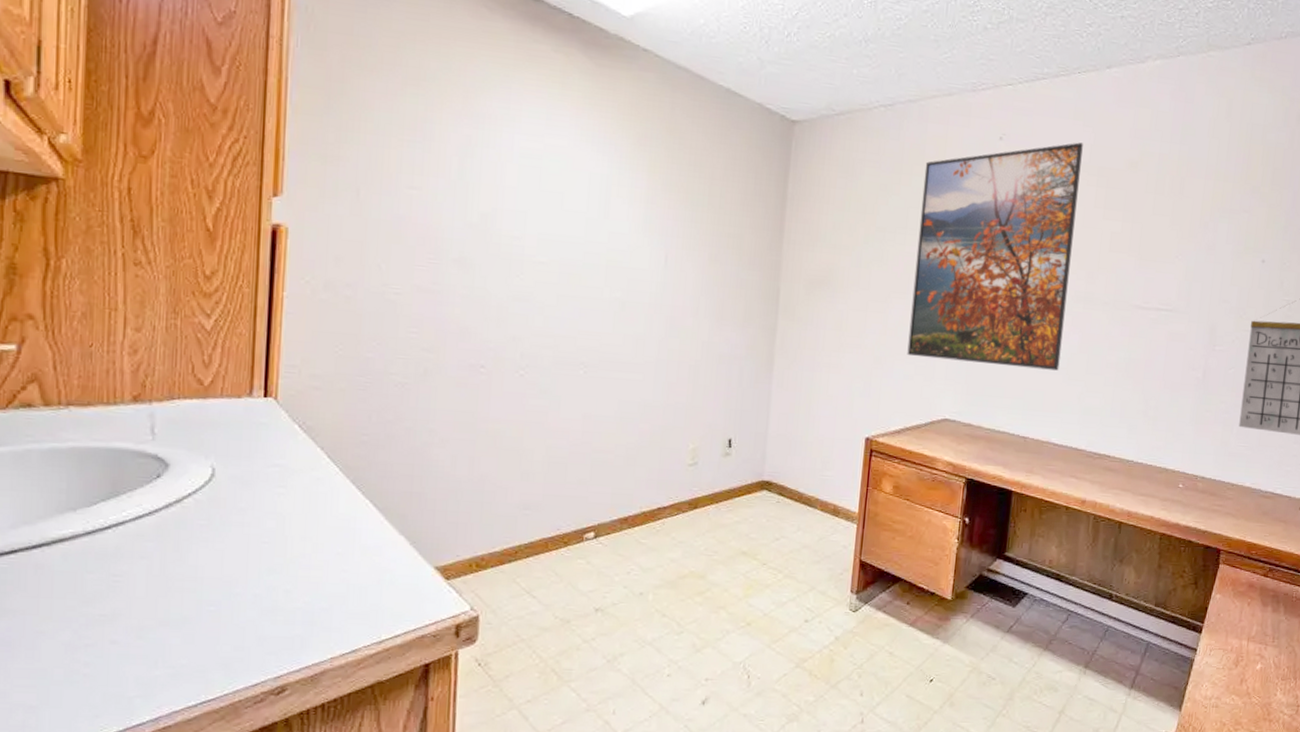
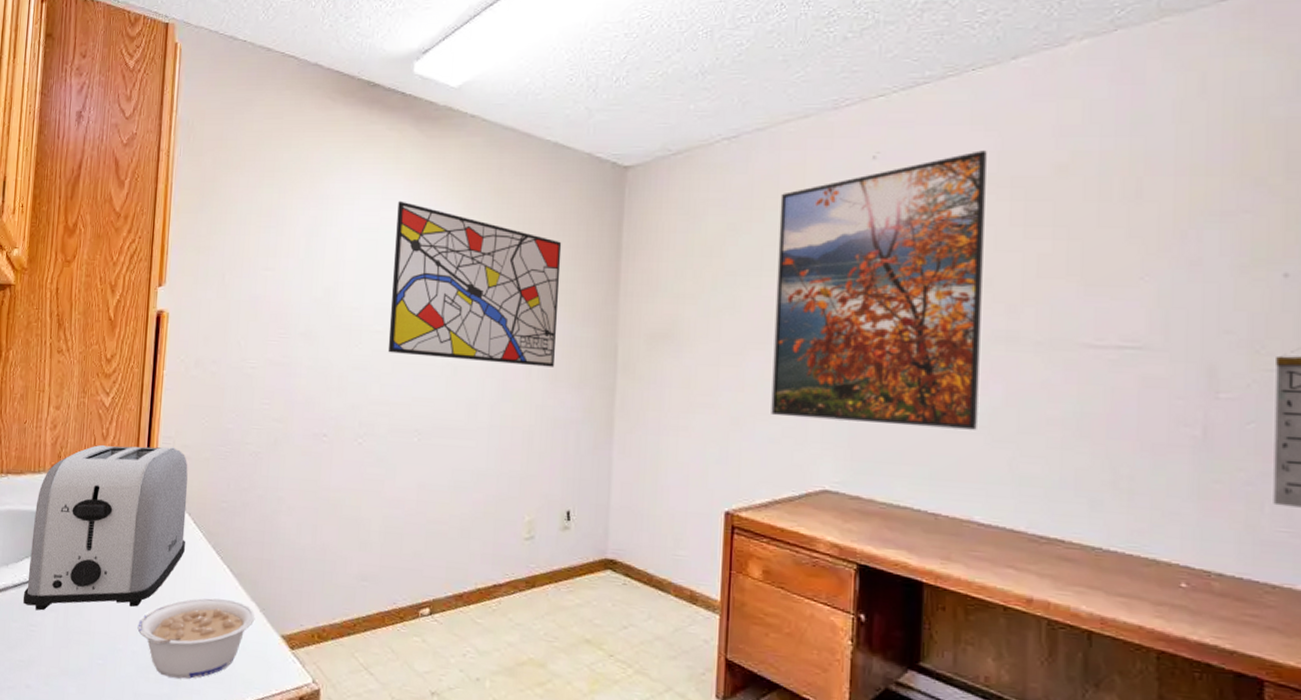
toaster: none [101,372,319,559] -> present [23,444,188,611]
legume: none [259,534,405,618] -> present [137,598,255,679]
wall art: none [552,128,731,307] -> present [387,200,562,367]

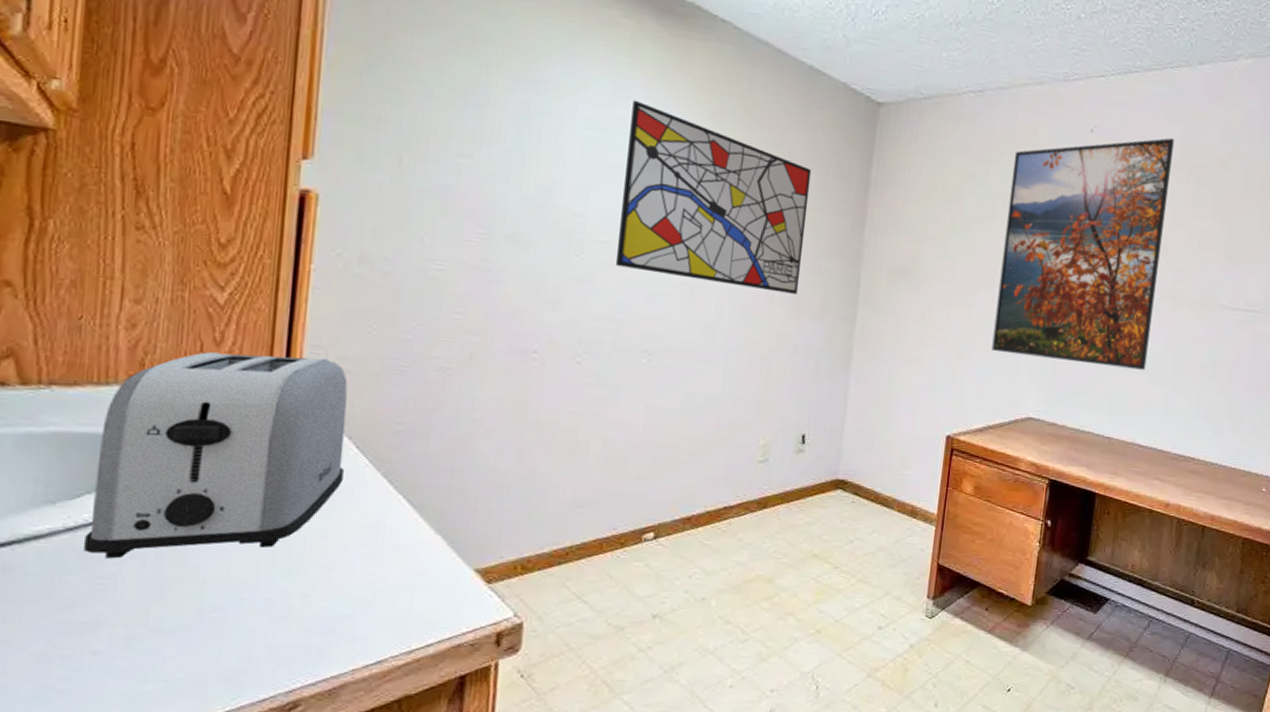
legume: present [137,598,255,679] -> none [272,533,441,626]

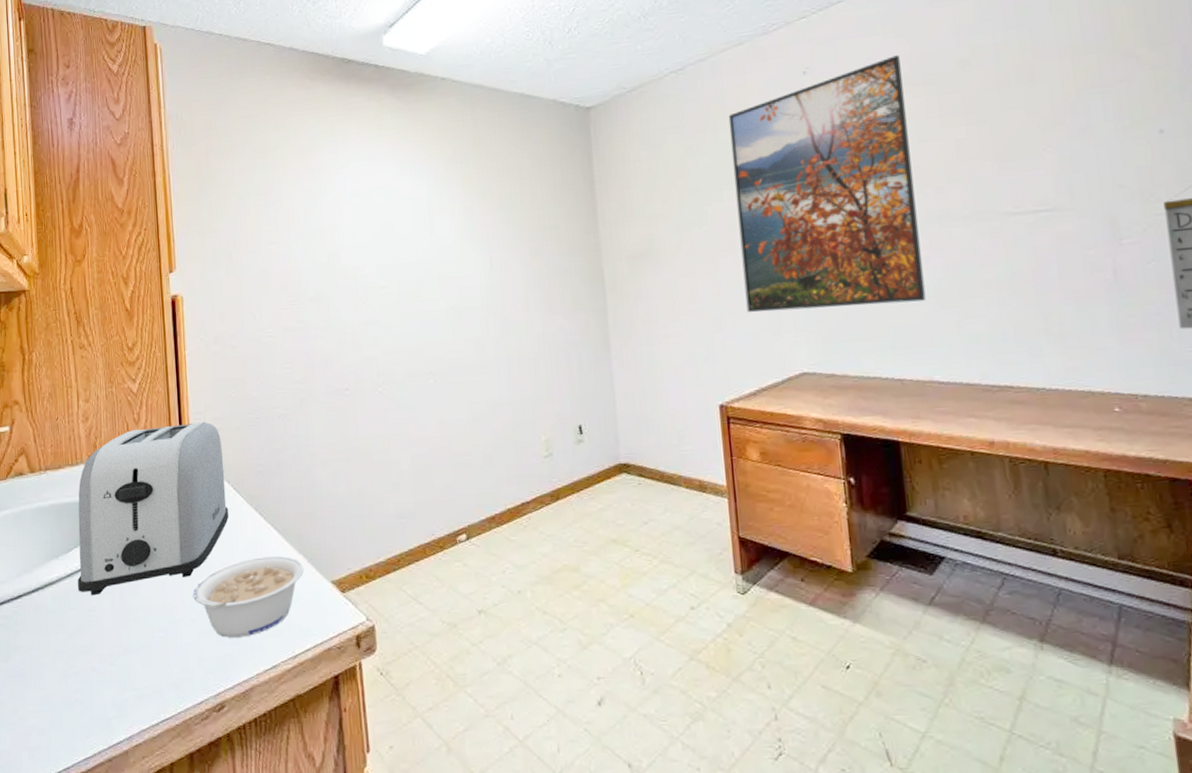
legume: none [272,533,441,626] -> present [193,556,305,638]
wall art: present [615,99,812,294] -> none [385,164,548,305]

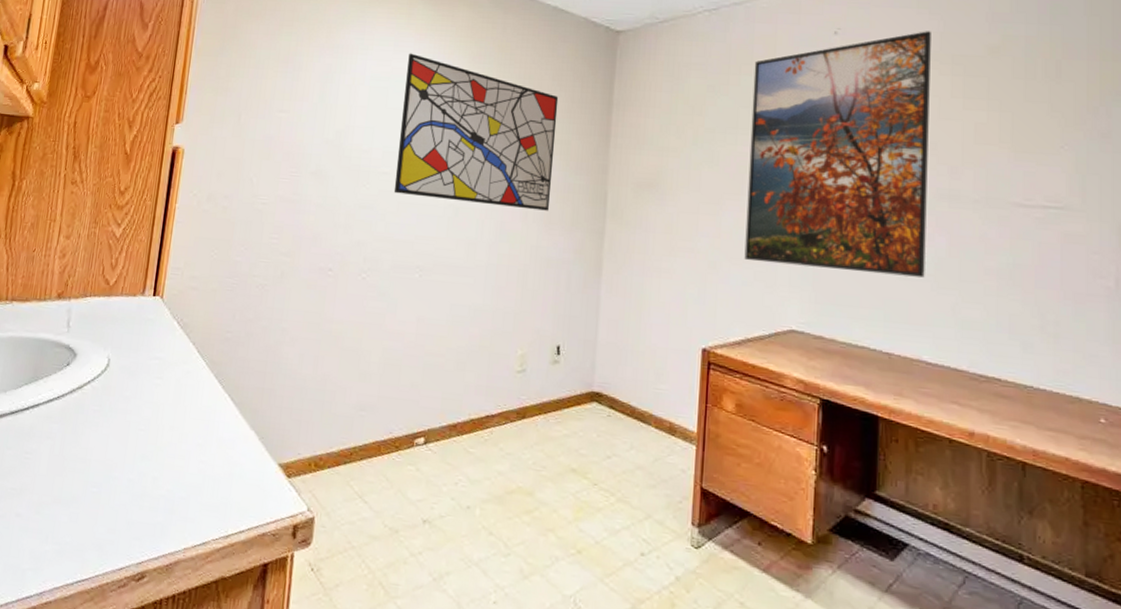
toaster: present [78,421,229,596] -> none [19,274,195,438]
legume: present [193,556,305,638] -> none [134,426,254,508]
wall art: none [385,164,548,305] -> present [393,53,559,211]

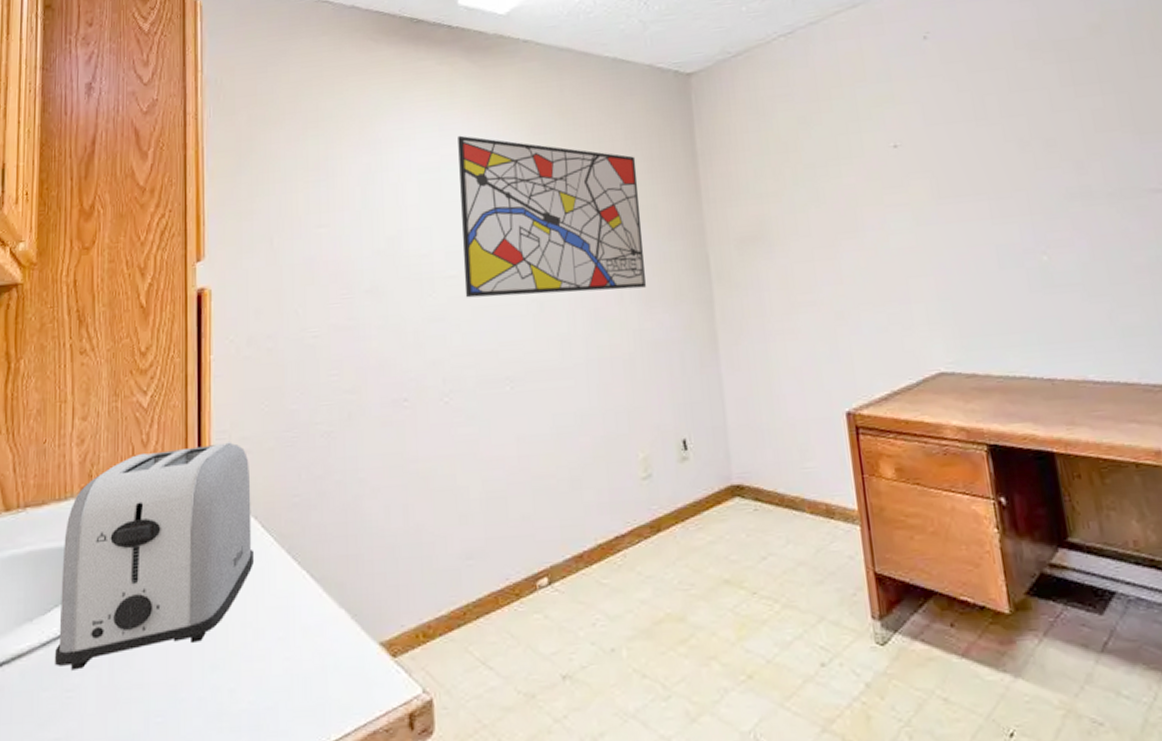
toaster: none [19,274,195,438] -> present [55,442,253,670]
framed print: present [744,31,931,278] -> none [844,20,1073,303]

